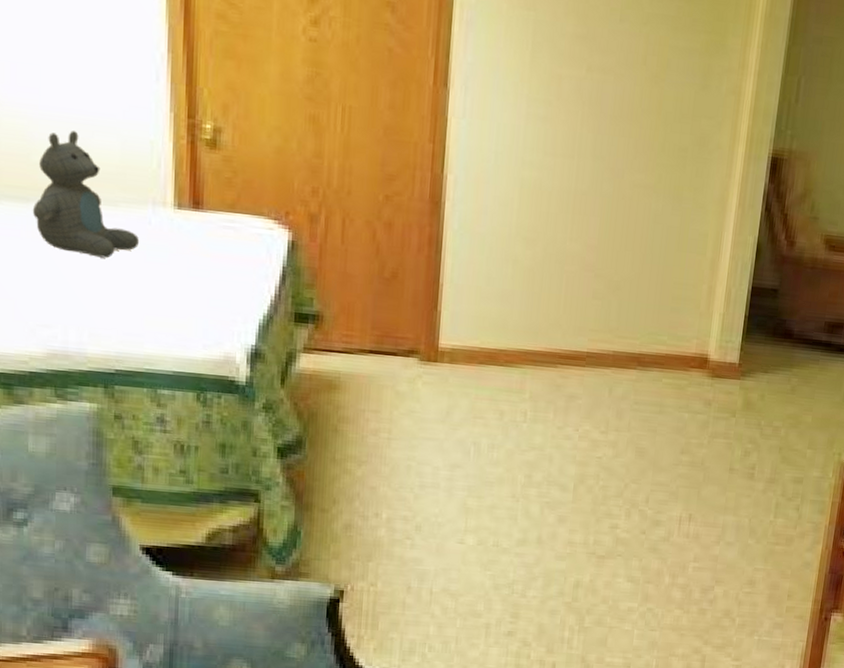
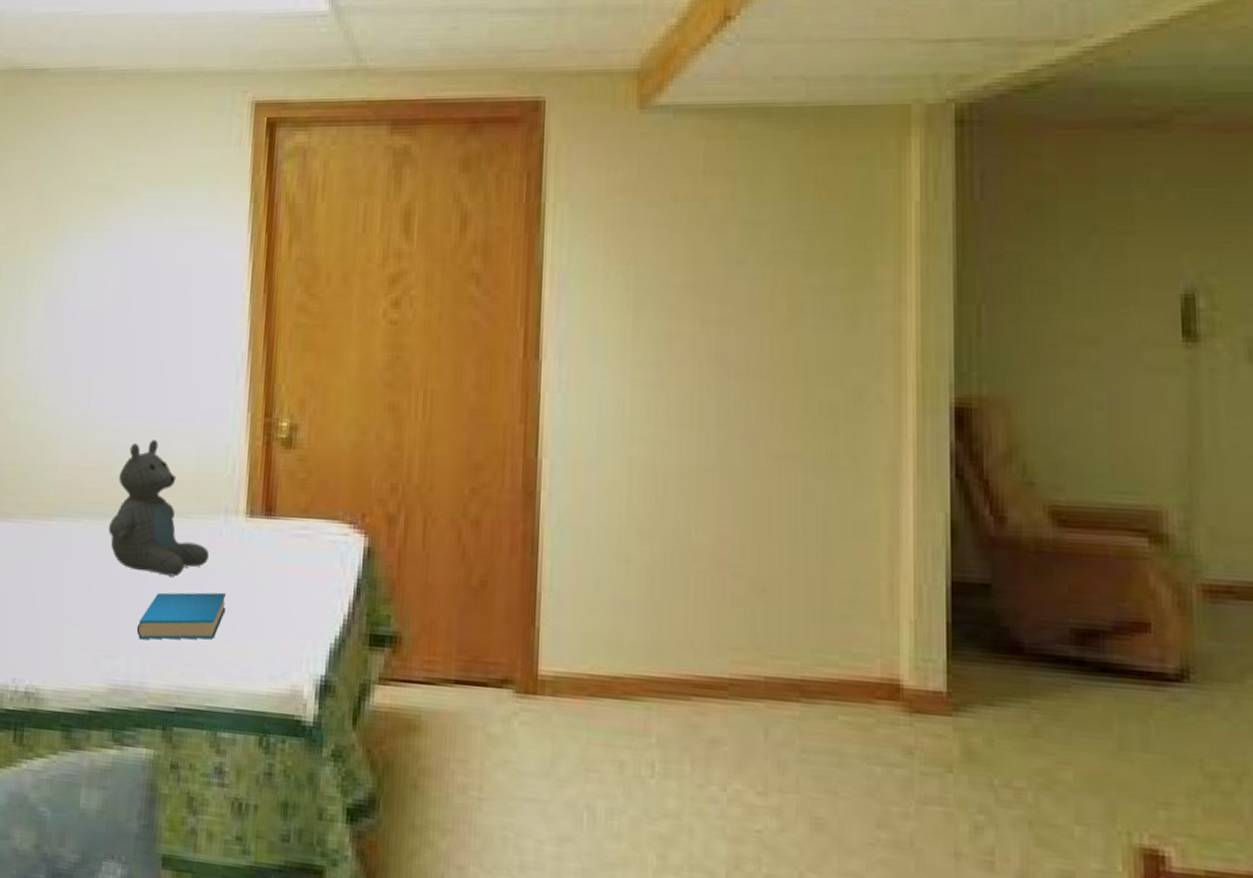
book: none [71,271,159,313] -> present [136,592,226,640]

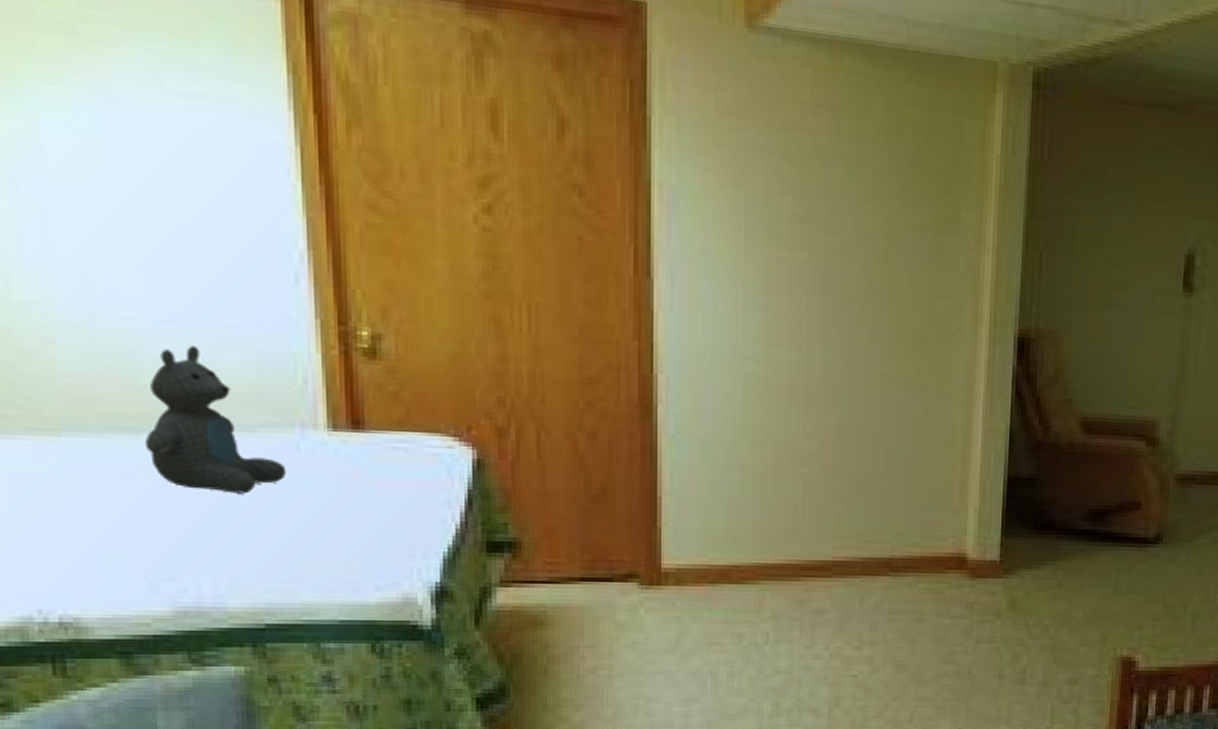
book: present [136,592,226,640] -> none [202,508,315,560]

